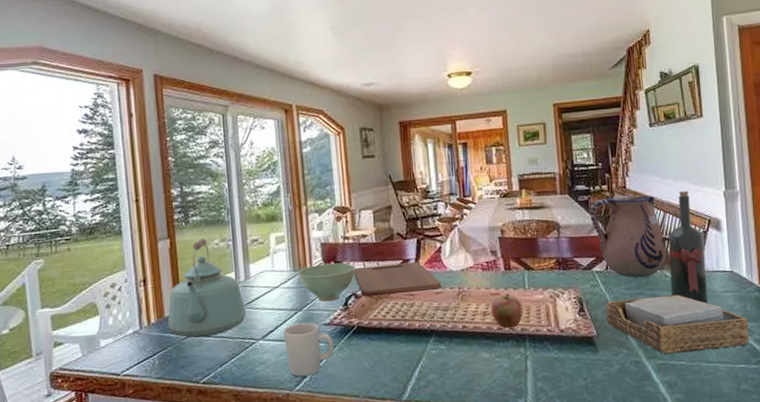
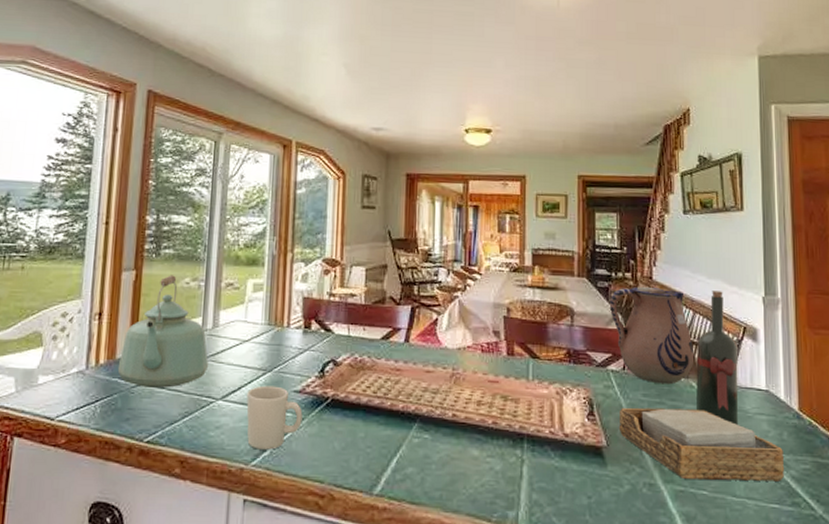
bowl: present [297,262,356,302] -> none [272,321,339,366]
cutting board: present [353,262,441,297] -> none [336,330,432,368]
apple: present [490,293,524,329] -> none [486,383,524,424]

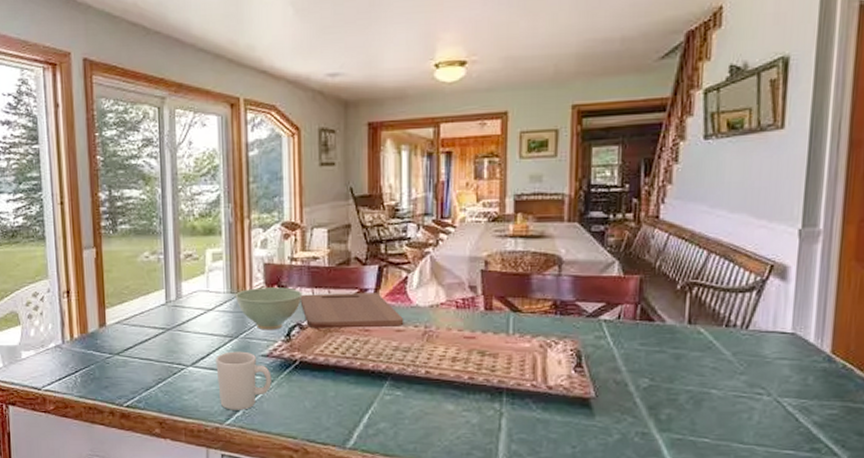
kettle: present [117,275,209,388] -> none [91,250,177,357]
bowl: none [272,321,339,366] -> present [235,287,303,331]
cutting board: none [336,330,432,368] -> present [300,293,403,329]
ceramic pitcher: present [609,287,695,385] -> none [604,228,706,332]
napkin holder: present [618,407,785,481] -> none [610,357,806,428]
wine bottle: present [695,290,739,425] -> none [702,226,761,371]

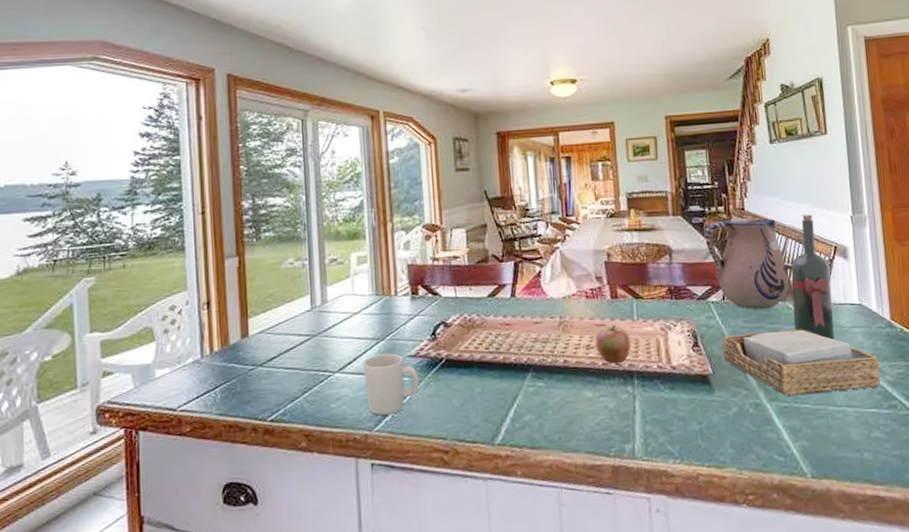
bowl: present [235,287,303,331] -> none [380,286,446,331]
cutting board: present [300,293,403,329] -> none [443,287,540,326]
apple: none [462,338,504,379] -> present [594,325,632,364]
ceramic pitcher: none [604,228,706,332] -> present [704,218,790,310]
napkin holder: none [610,357,806,428] -> present [722,329,881,395]
wine bottle: none [702,226,761,371] -> present [791,214,834,340]

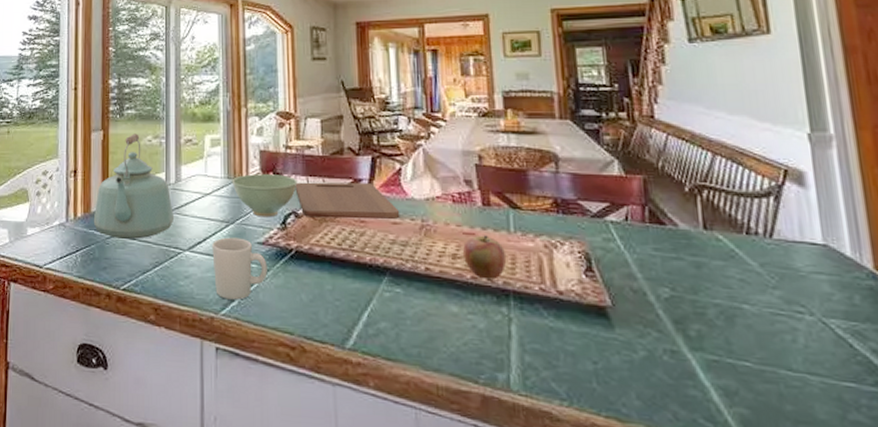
kettle: none [232,257,323,369] -> present [93,133,175,239]
bowl: none [380,286,446,331] -> present [232,174,298,218]
cutting board: none [443,287,540,326] -> present [295,182,399,220]
ceramic pitcher: present [704,218,790,310] -> none [601,128,719,238]
napkin holder: present [722,329,881,395] -> none [625,263,861,355]
wine bottle: present [791,214,834,340] -> none [720,128,787,285]

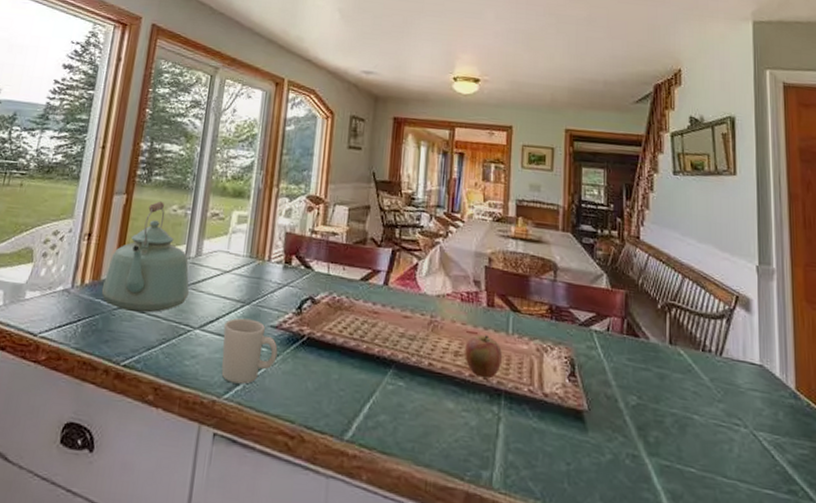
bowl: present [232,174,298,218] -> none [253,255,319,301]
cutting board: present [295,182,399,220] -> none [315,267,411,313]

